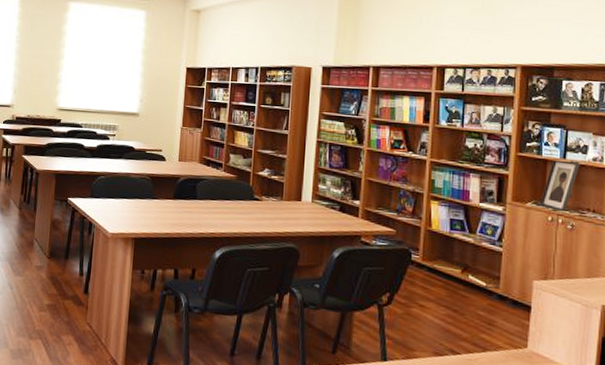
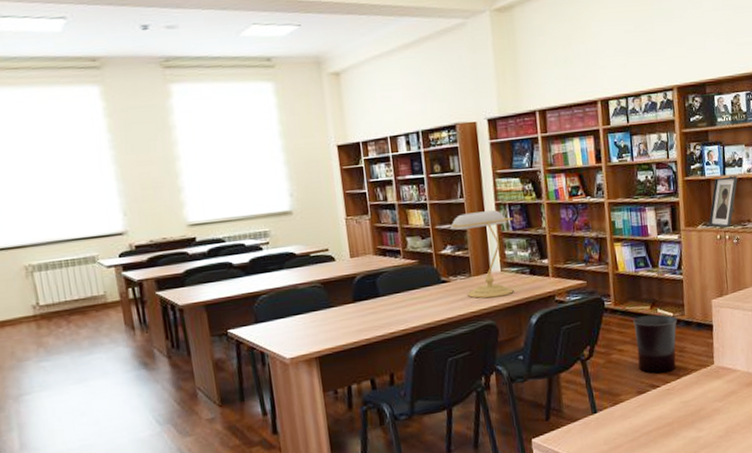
desk lamp: none [271,144,332,226] -> present [450,210,514,299]
waste bin: none [440,277,490,342] -> present [633,314,677,374]

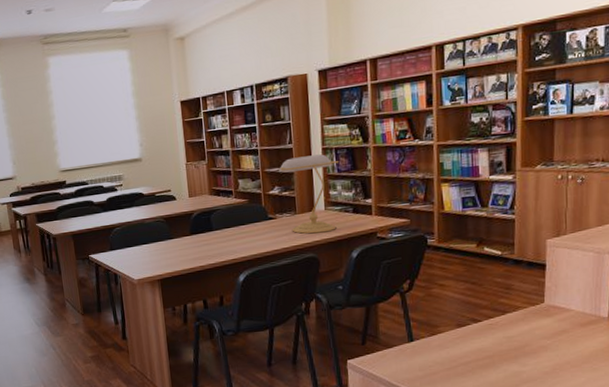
waste bin: present [633,314,677,374] -> none [457,252,505,309]
picture frame: present [708,175,738,228] -> none [549,114,588,168]

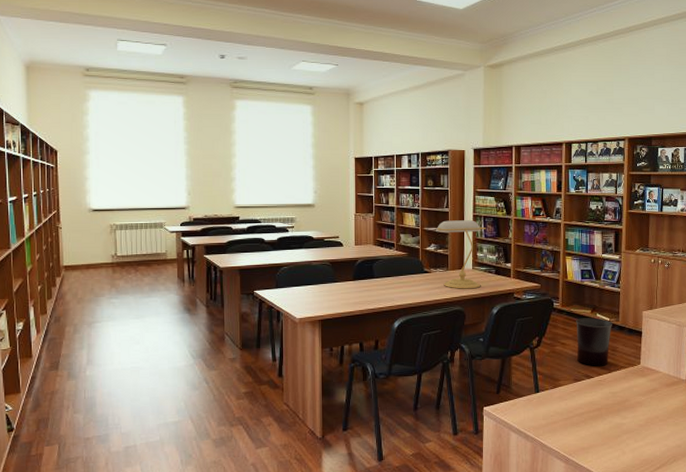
waste bin: none [457,252,505,309] -> present [576,318,612,366]

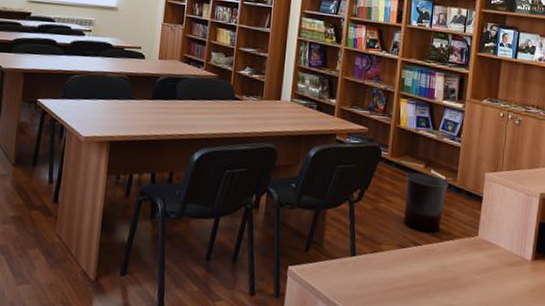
desk lamp: present [436,220,487,289] -> none [253,42,312,125]

